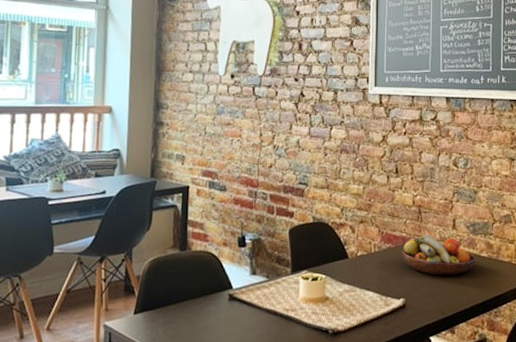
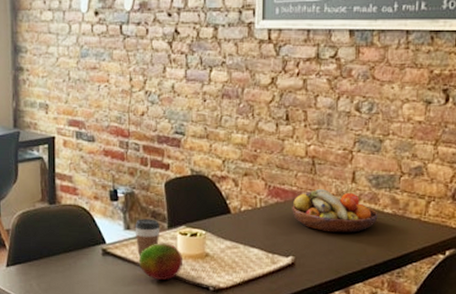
coffee cup: none [260,264,284,303] -> present [135,219,160,258]
fruit: none [263,287,305,325] -> present [138,243,184,281]

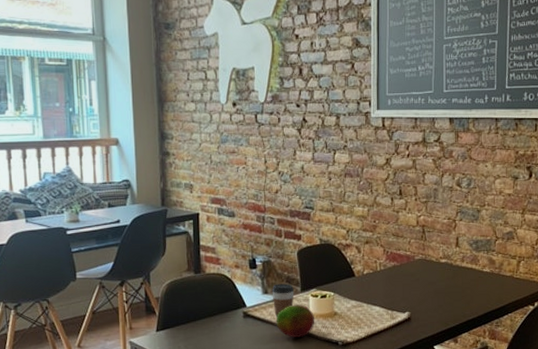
fruit bowl: present [292,188,378,233] -> none [407,252,479,290]

